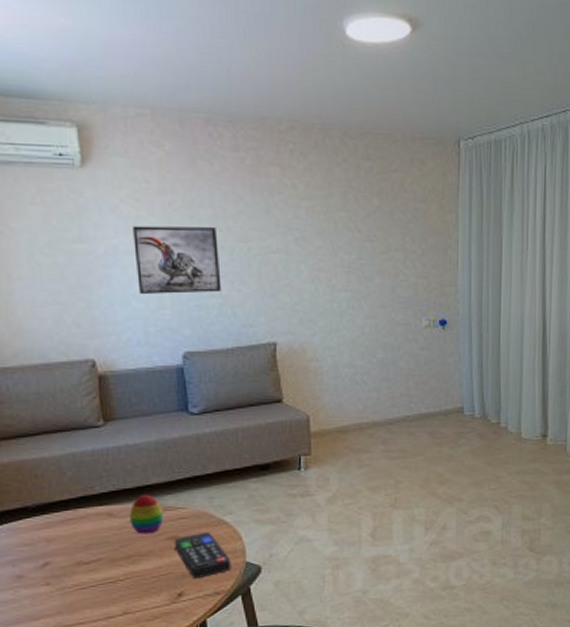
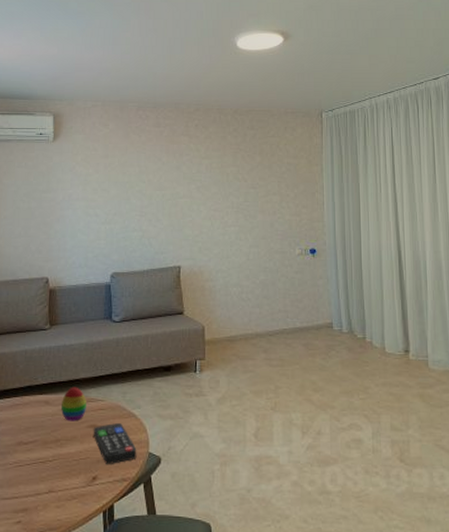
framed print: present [133,225,222,295] -> none [83,180,142,230]

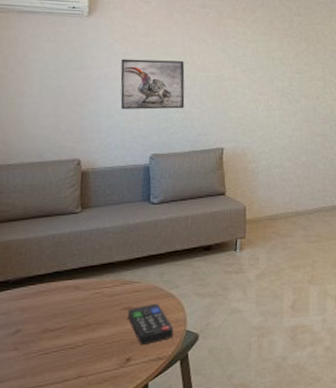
decorative egg: present [61,387,86,421] -> none [93,270,121,305]
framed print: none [83,180,142,230] -> present [120,59,185,110]

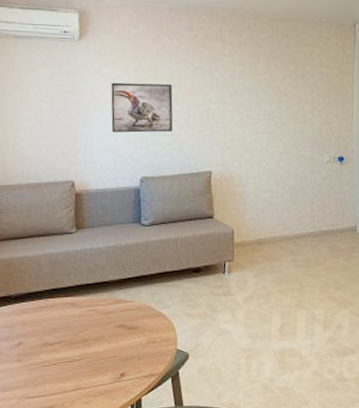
remote control: present [127,303,174,345] -> none [121,322,165,361]

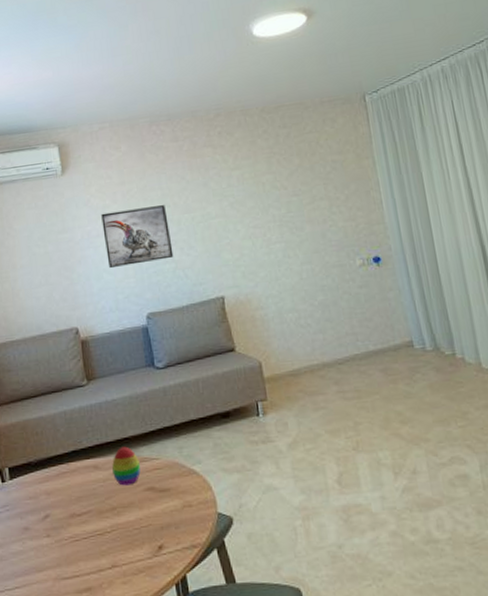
decorative egg: none [88,289,114,322] -> present [112,446,141,486]

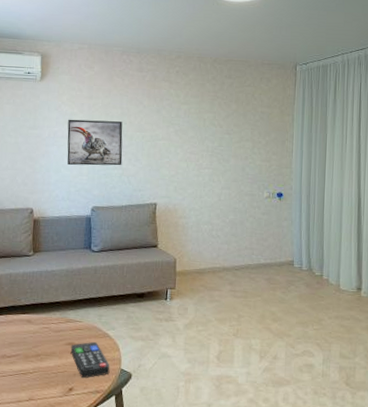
decorative egg: present [112,446,141,486] -> none [42,308,65,339]
remote control: none [151,481,205,530] -> present [70,341,110,378]

